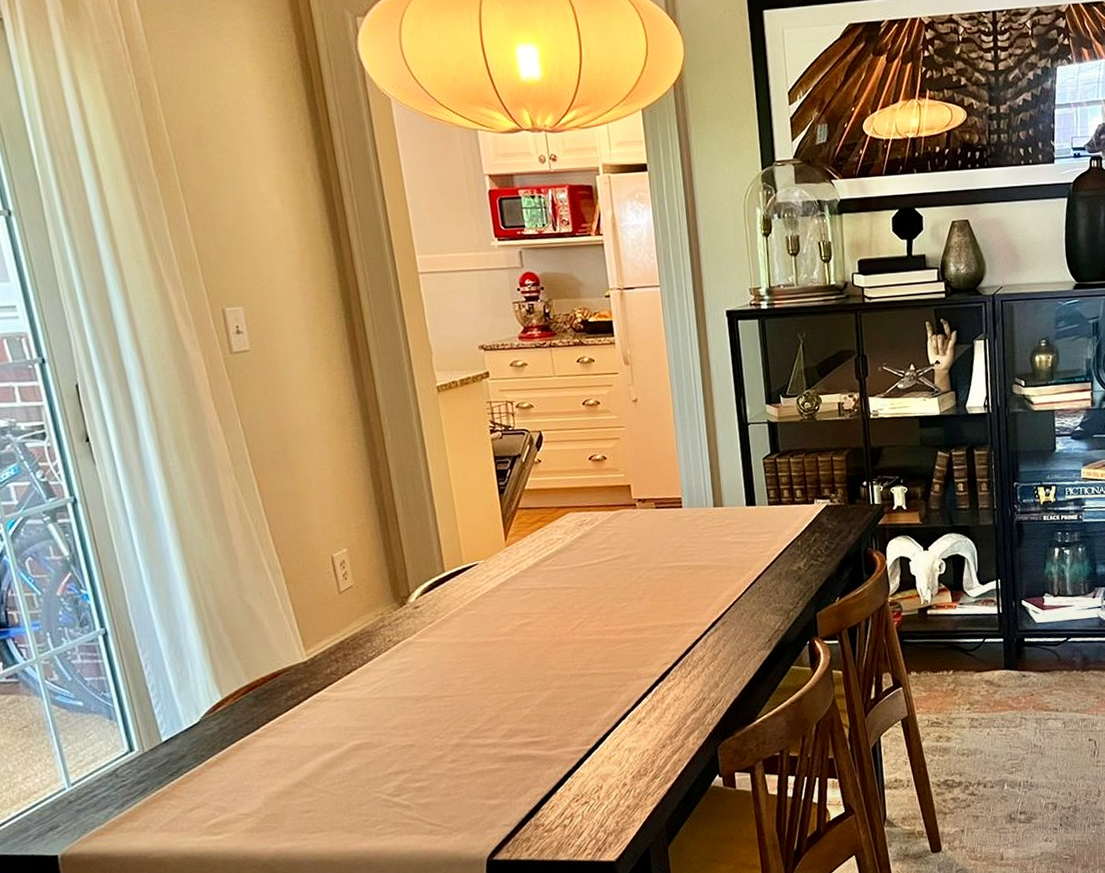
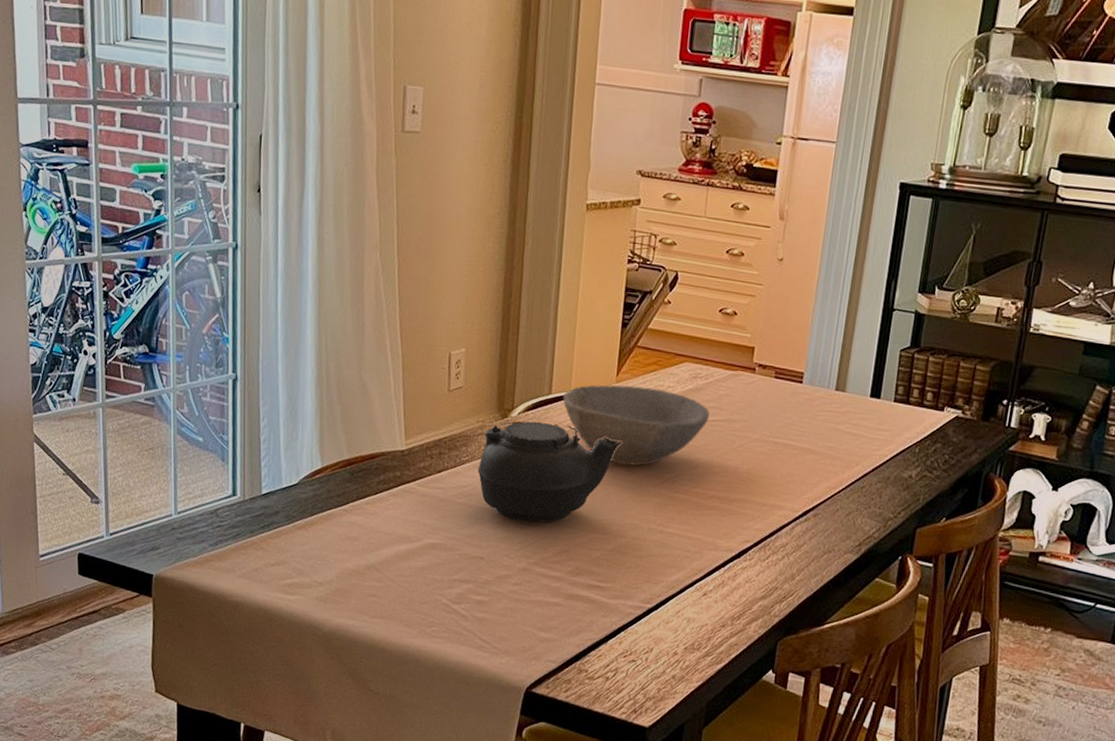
teapot: none [386,597,526,701] -> present [477,421,622,523]
bowl: none [457,543,603,622] -> present [563,384,710,466]

